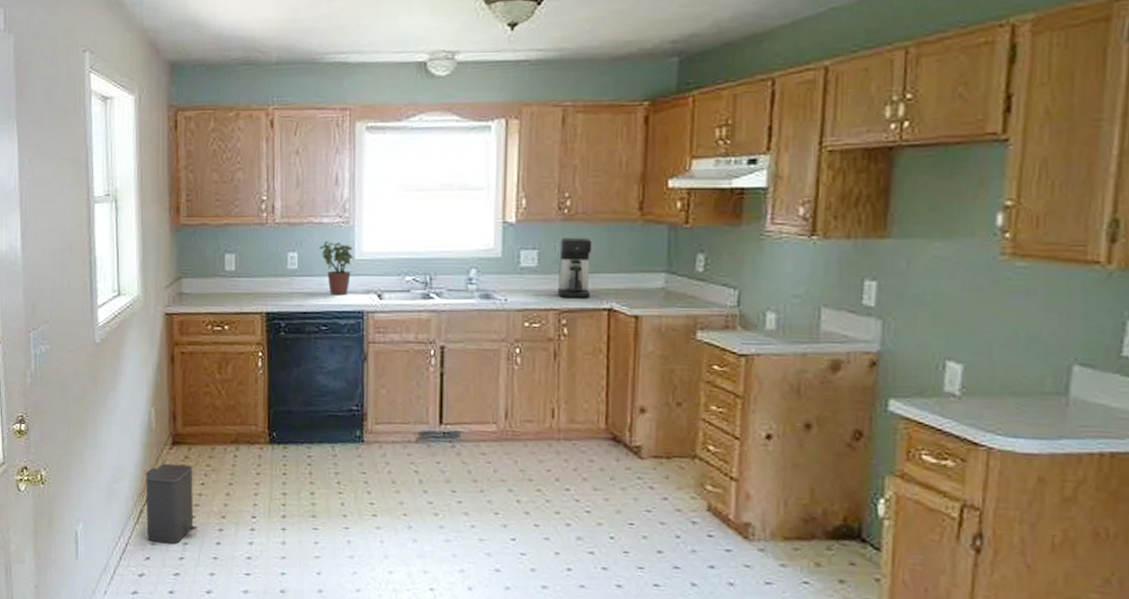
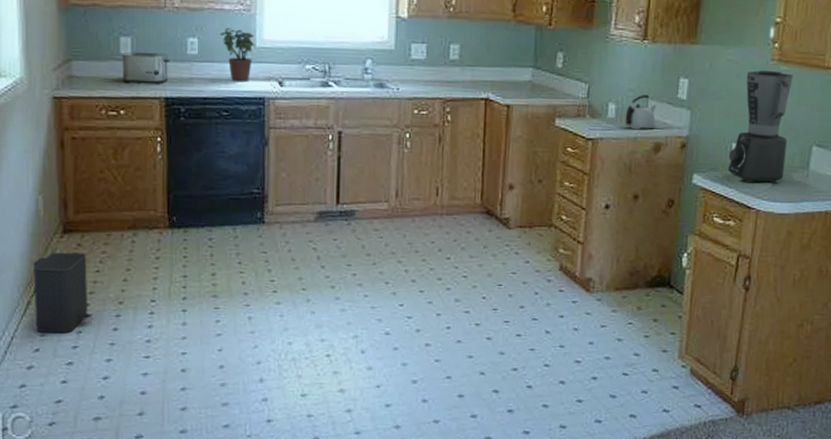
toaster: none [226,268,272,300] -> present [122,51,171,85]
coffee maker: present [558,237,593,299] -> none [443,33,473,90]
kettle: none [789,300,833,344] -> present [625,94,657,130]
blender: none [940,267,1036,413] -> present [727,70,793,183]

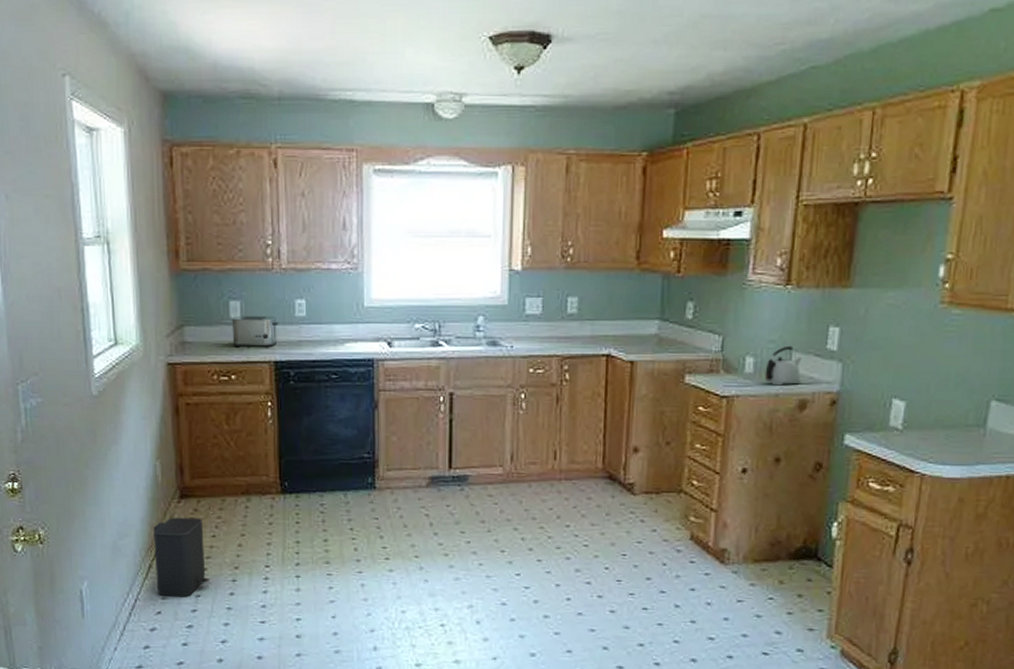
potted plant: present [219,27,254,82] -> none [327,288,362,344]
blender: present [727,70,793,183] -> none [886,314,967,444]

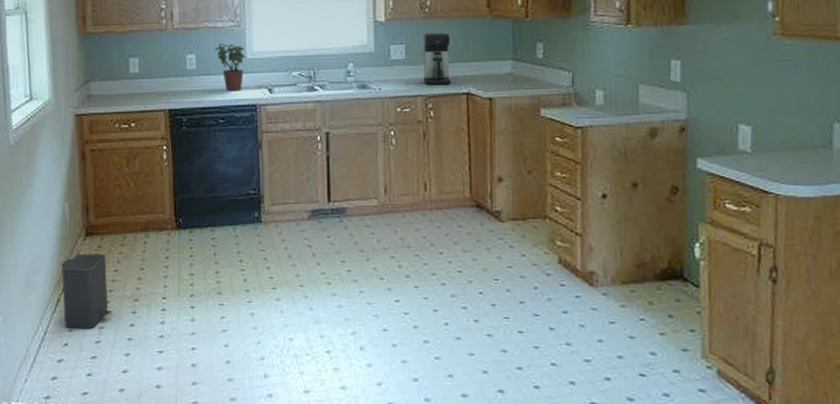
toaster: present [231,315,279,348] -> none [131,69,173,99]
potted plant: none [327,288,362,344] -> present [214,43,245,92]
coffee maker: none [561,285,593,345] -> present [423,32,451,86]
kettle: present [764,345,802,386] -> none [615,78,650,116]

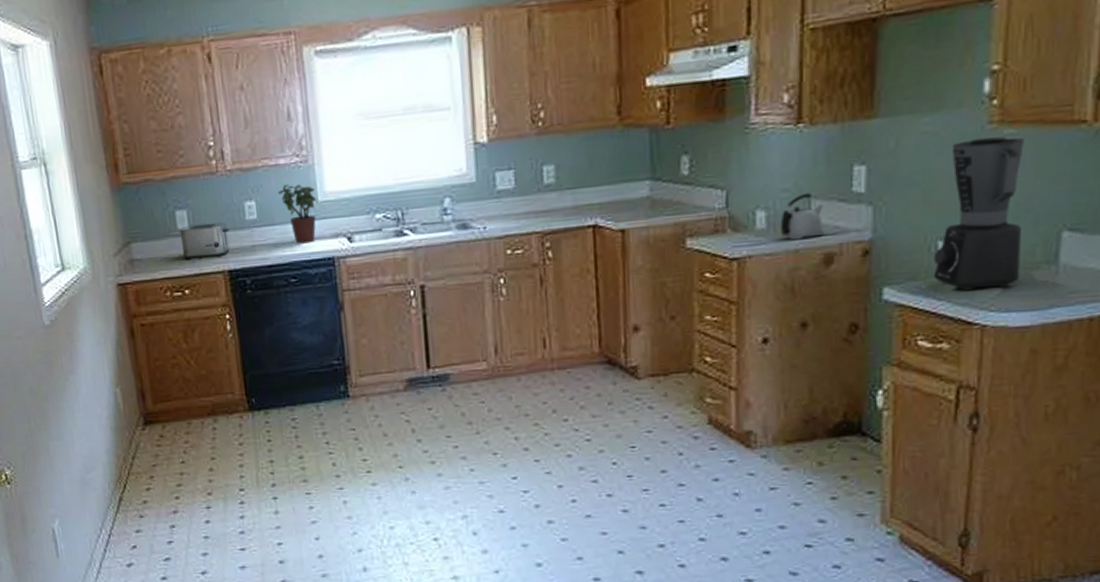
pedal bin: present [61,254,112,329] -> none [120,444,183,530]
toaster: none [131,69,173,99] -> present [179,222,230,260]
coffee maker: present [423,32,451,86] -> none [537,150,573,220]
kettle: none [615,78,650,116] -> present [780,192,825,241]
blender: none [735,45,804,166] -> present [933,137,1024,291]

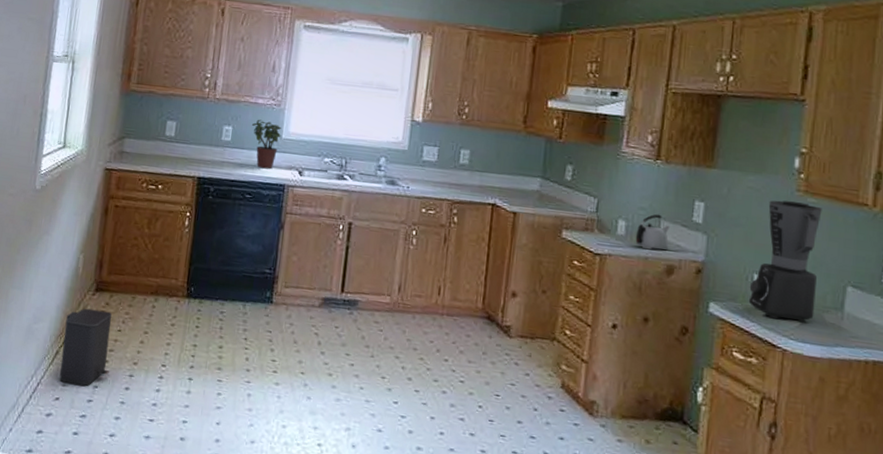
pedal bin: none [120,444,183,530] -> present [59,308,112,387]
toaster: present [179,222,230,260] -> none [164,134,207,165]

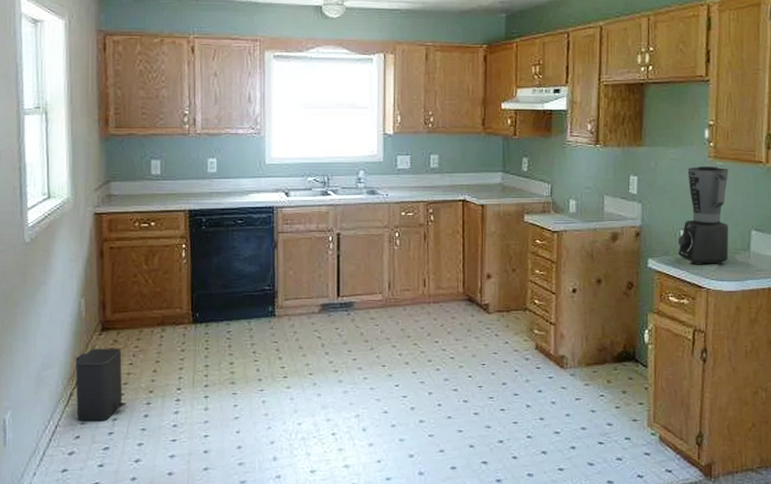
potted plant: present [251,119,282,170] -> none [234,149,264,194]
kettle: present [635,214,670,251] -> none [585,191,613,222]

